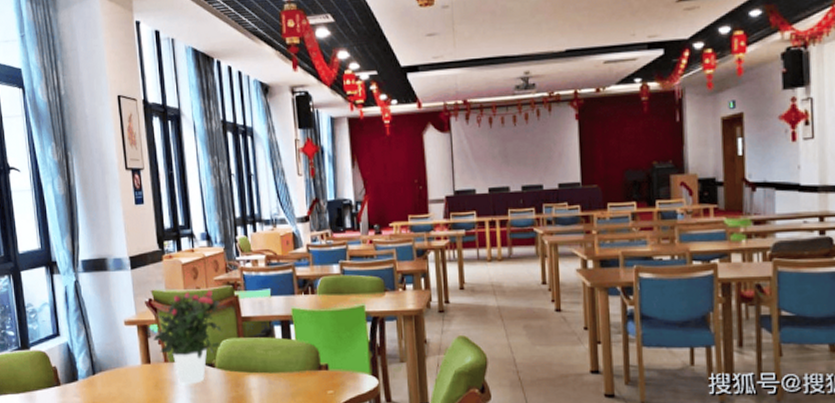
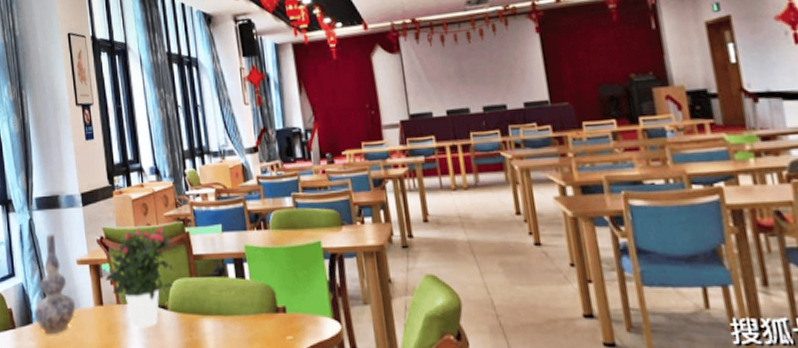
vase: none [79,294,123,391] -> present [34,233,76,335]

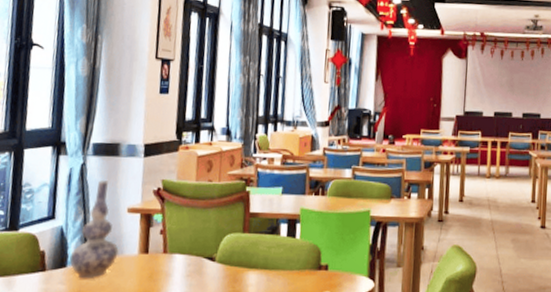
potted flower: present [105,225,177,329] -> none [155,183,236,278]

